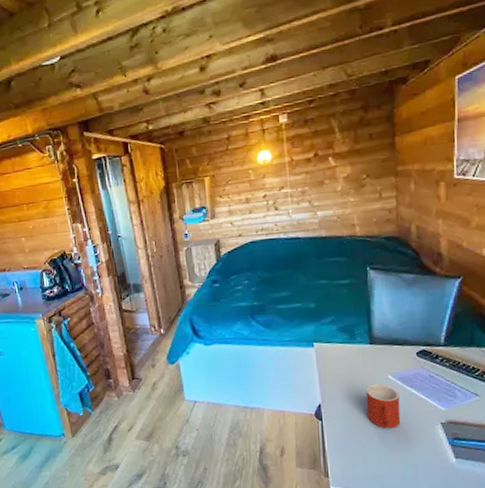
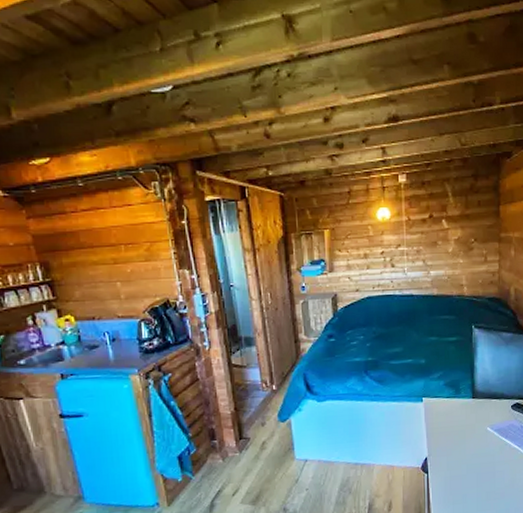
mug: present [365,384,401,429] -> none [467,435,496,478]

